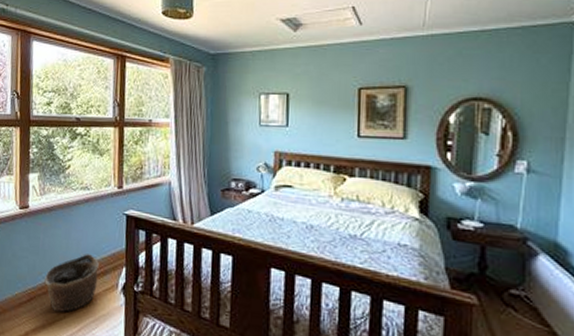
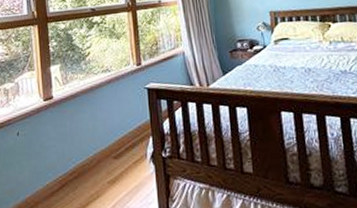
basket: present [44,254,99,312] -> none [75,131,127,193]

